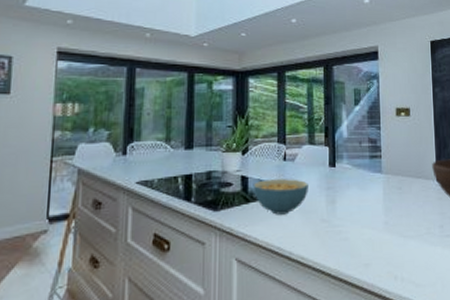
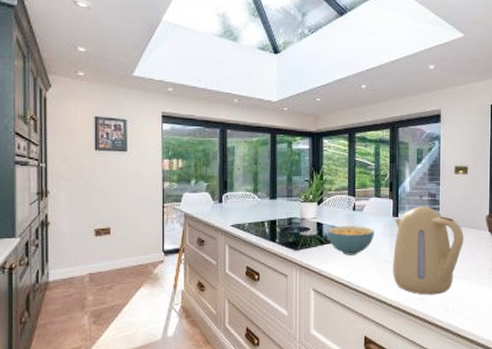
kettle: none [331,154,410,260] -> present [393,206,463,295]

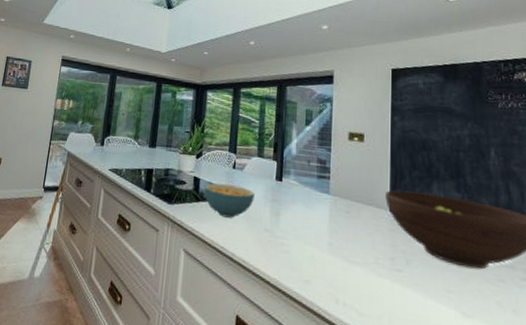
kettle: present [393,206,463,295] -> none [273,172,358,280]

